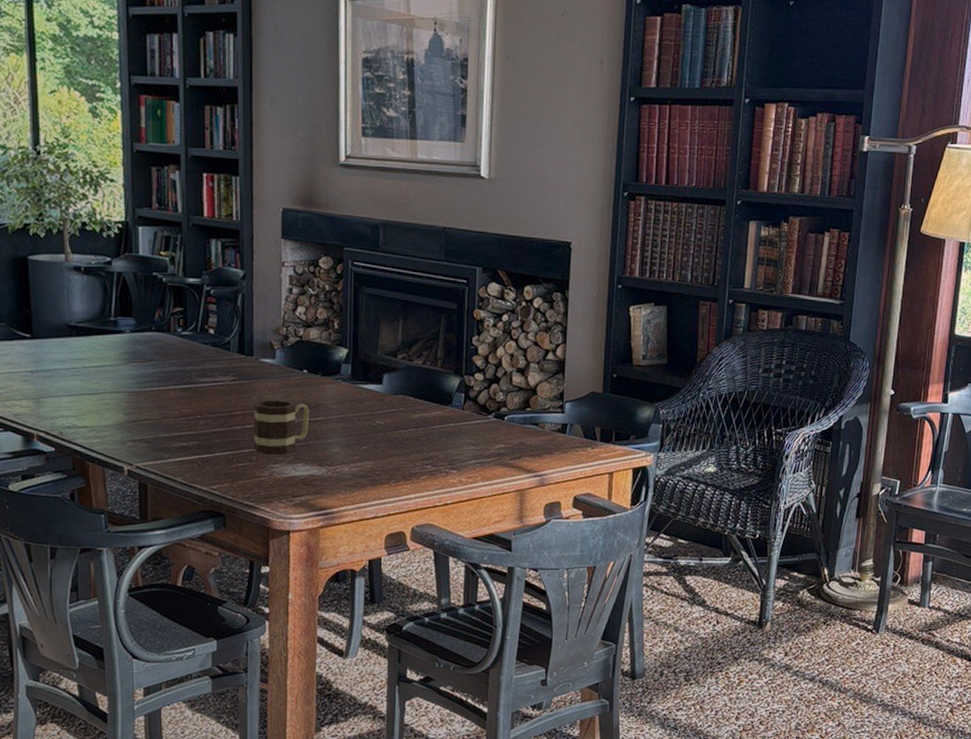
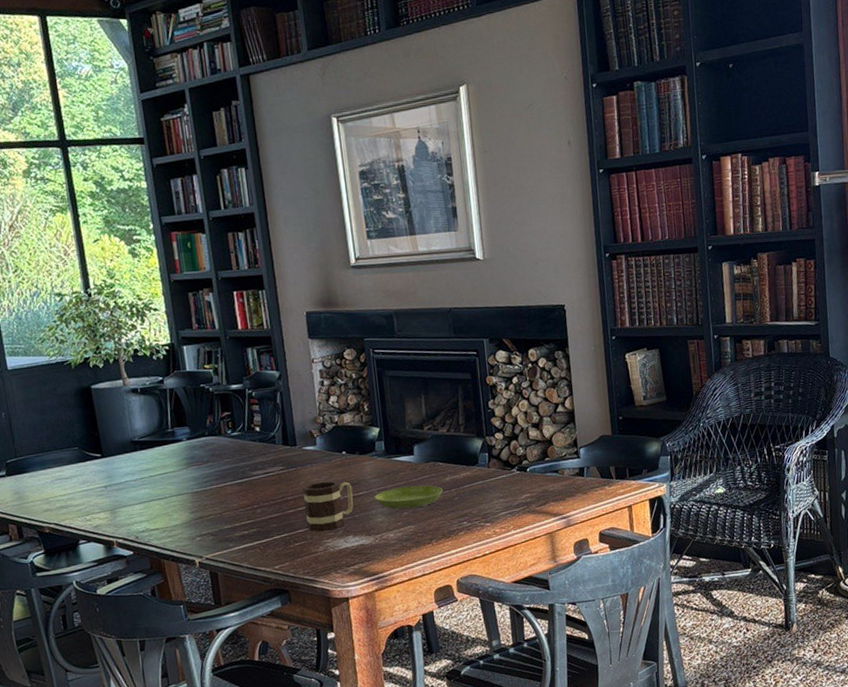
saucer: none [333,418,409,443] -> present [375,485,443,510]

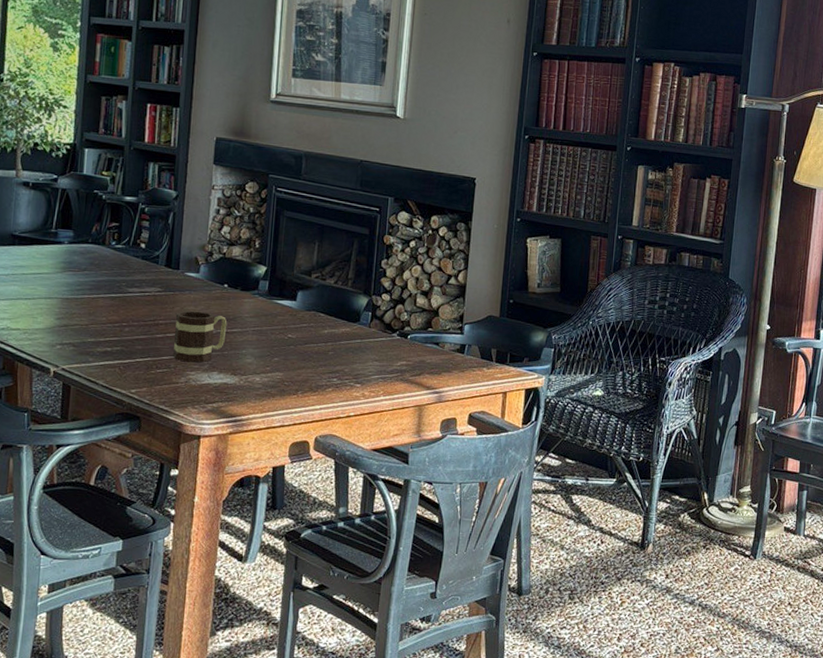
saucer: present [375,485,443,510] -> none [248,331,319,356]

